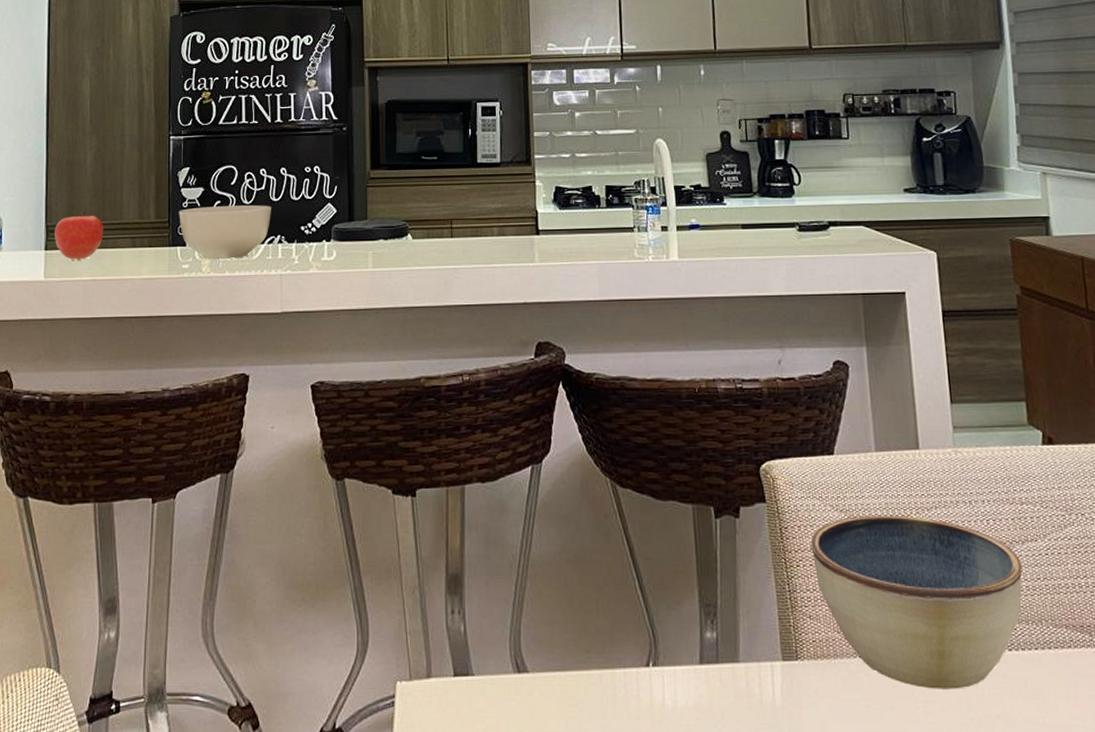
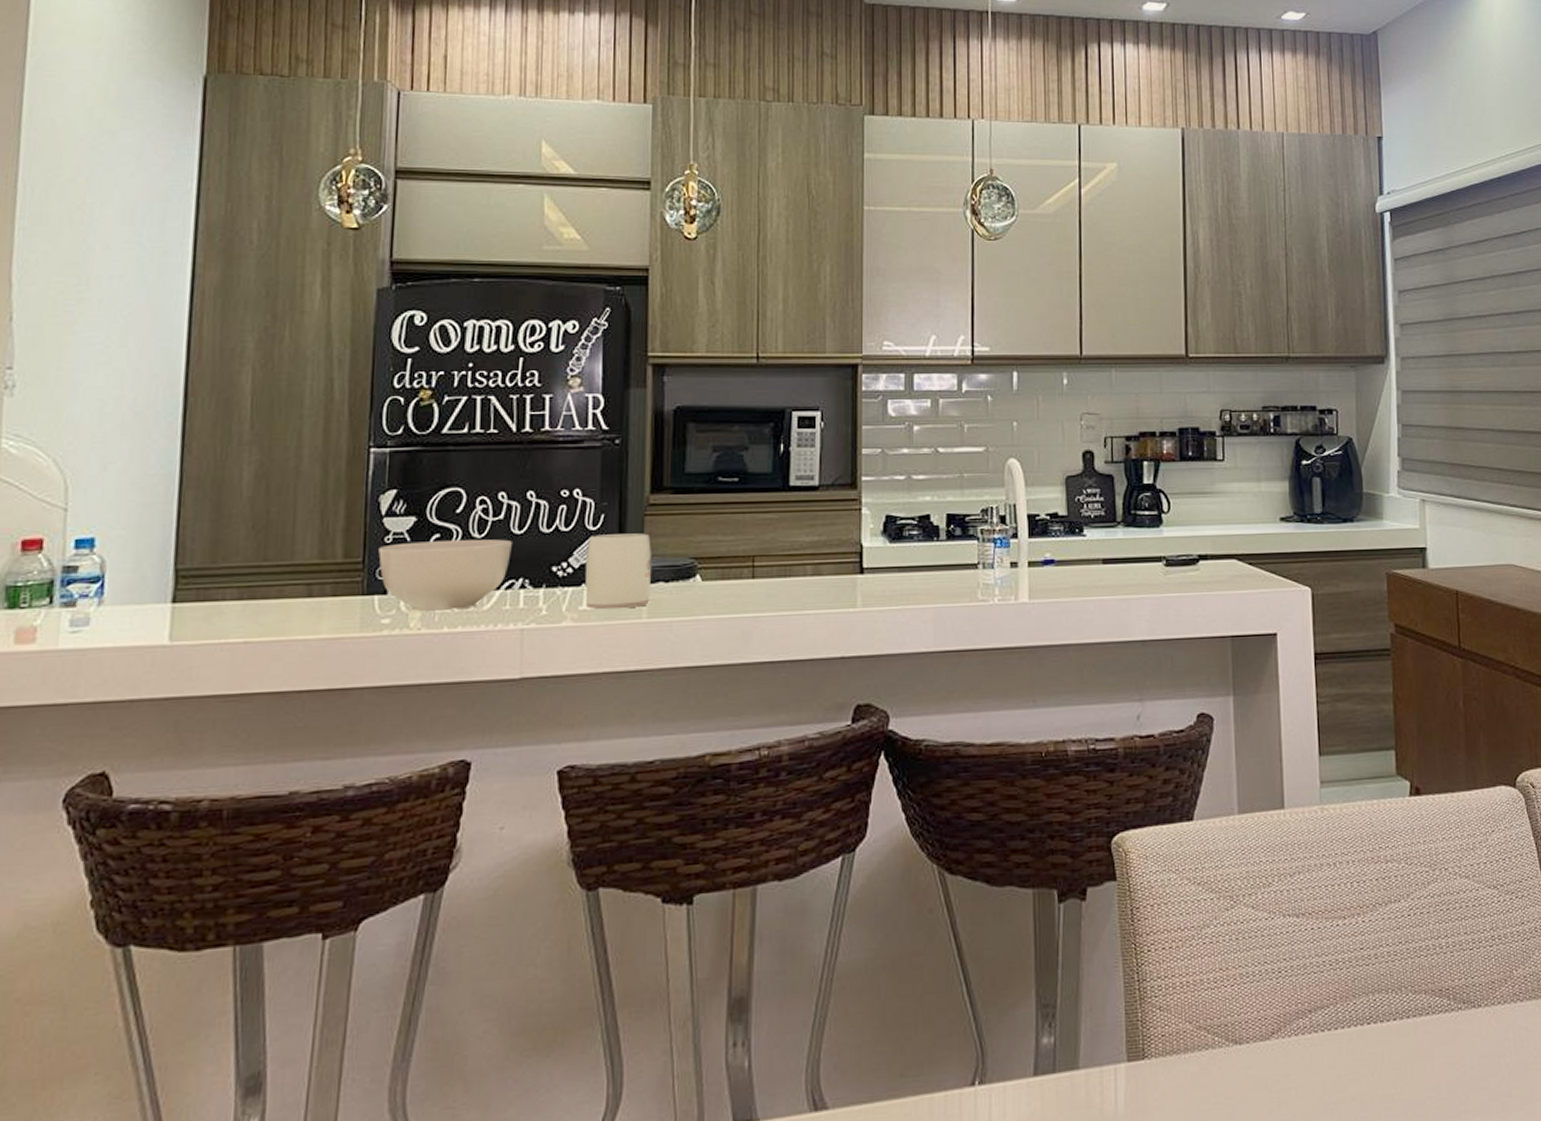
fruit: present [54,210,104,260] -> none [187,548,266,616]
mug: none [324,201,375,261] -> present [584,533,653,610]
bowl: present [810,515,1023,689] -> none [1164,884,1385,1076]

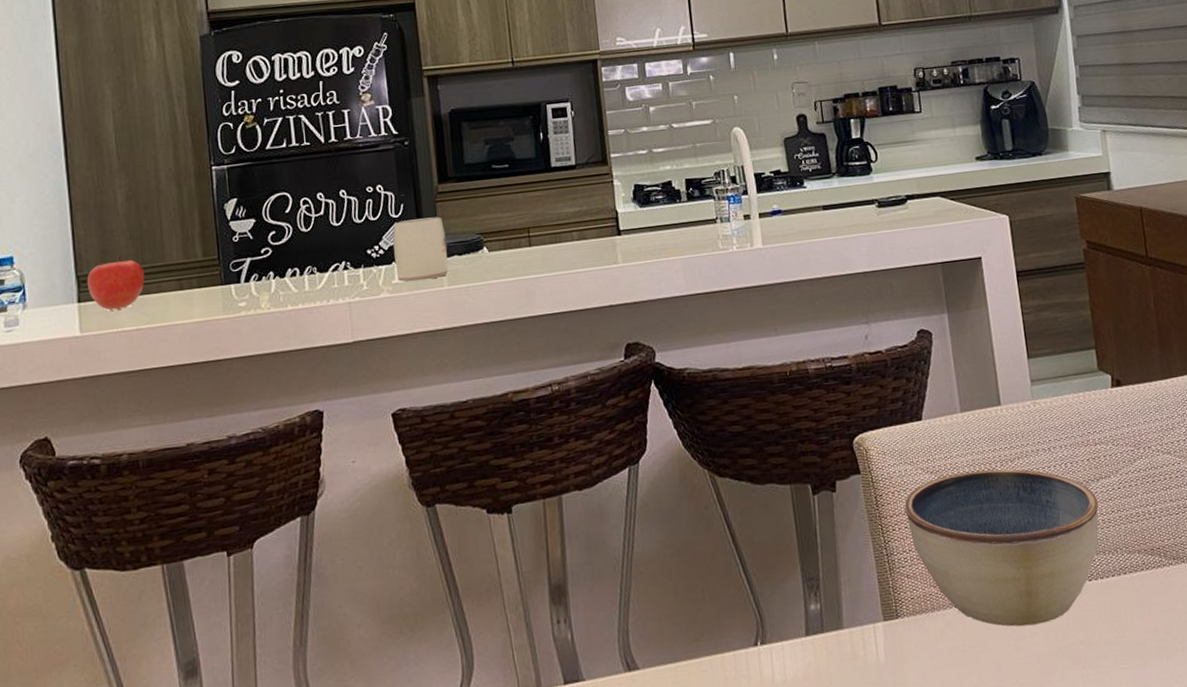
fruit: none [187,548,266,616] -> present [86,255,145,311]
bowl: present [378,539,514,611] -> none [229,231,334,295]
bowl: none [1164,884,1385,1076] -> present [904,469,1099,627]

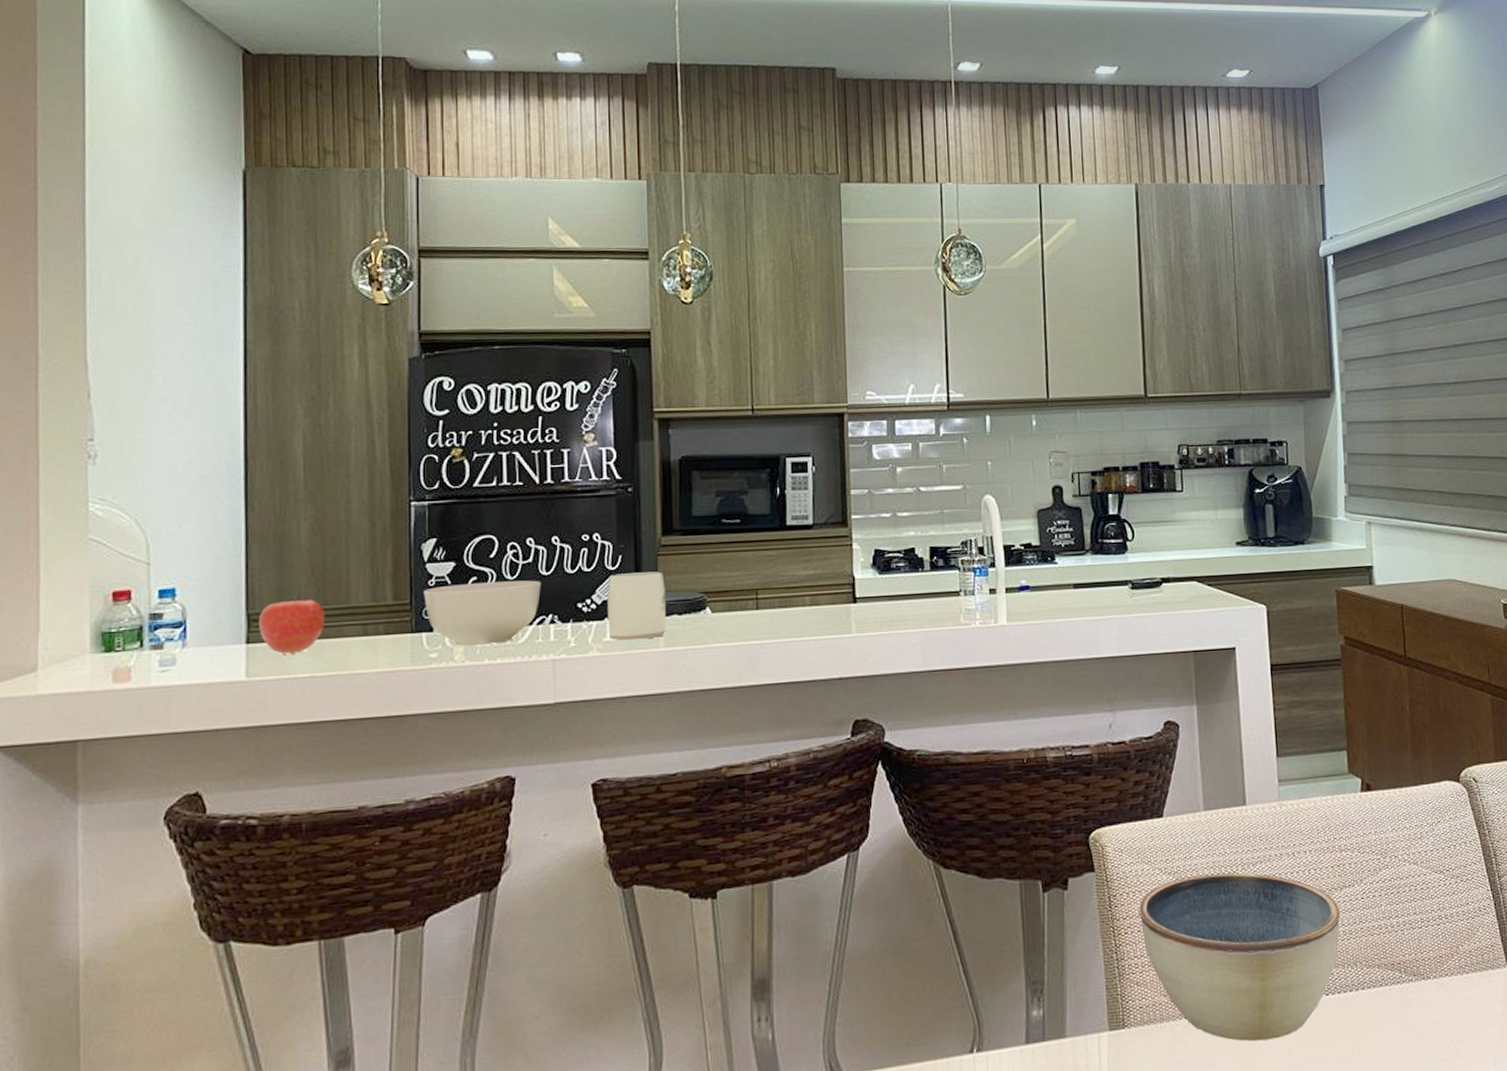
bowl: none [229,231,334,295] -> present [424,580,542,646]

